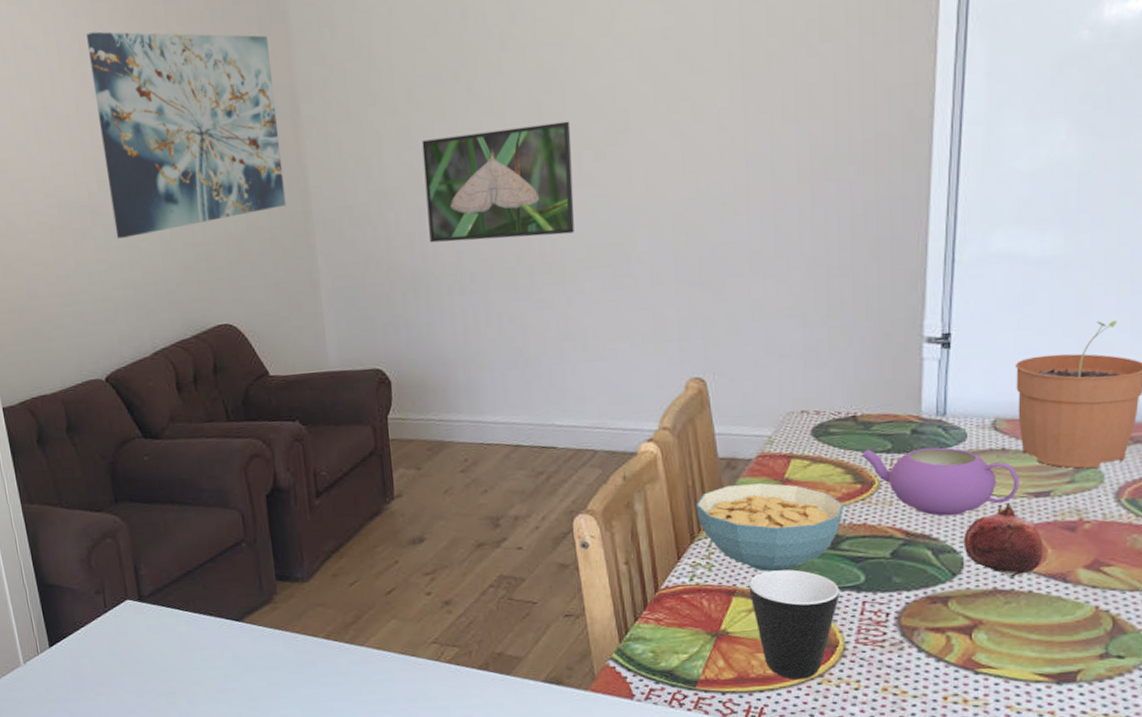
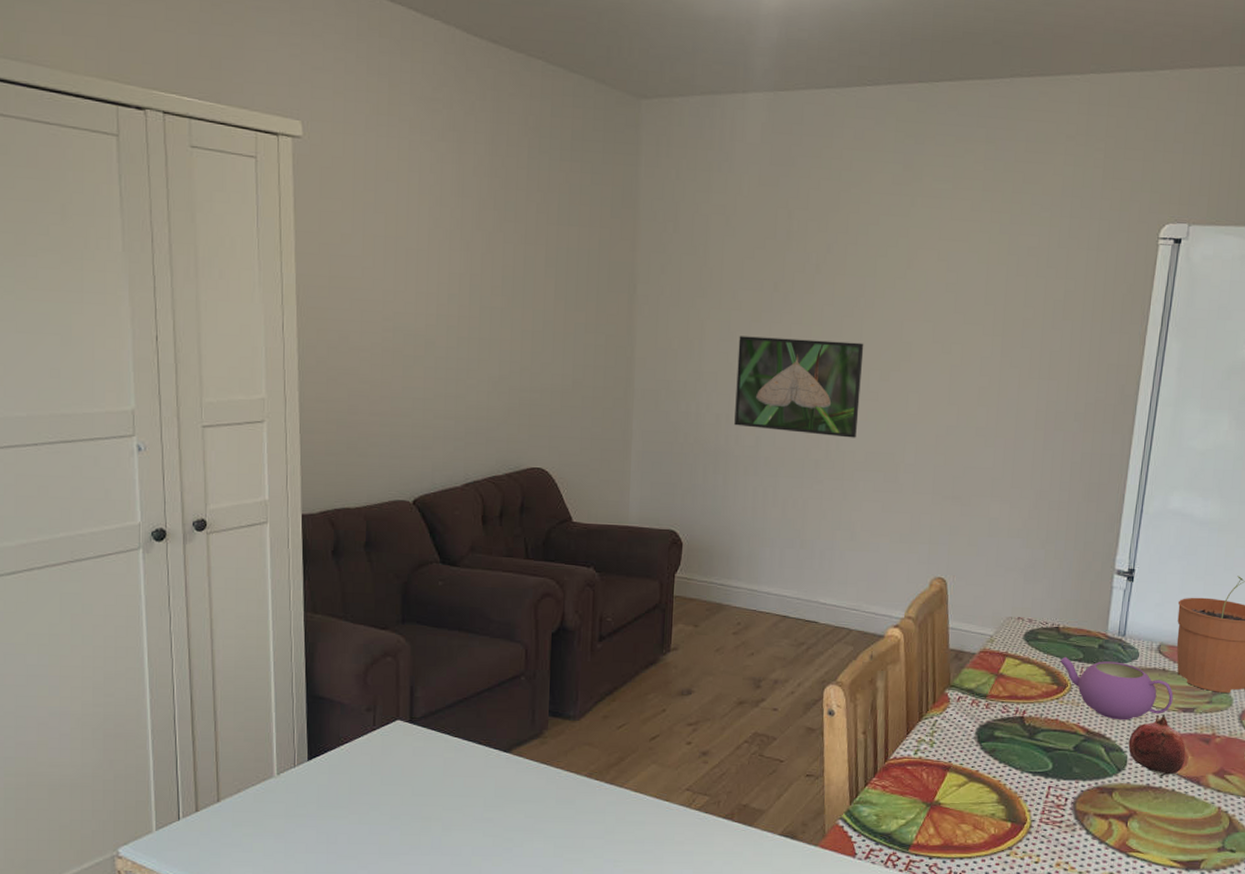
wall art: present [85,31,286,239] -> none [447,179,617,373]
cereal bowl: present [695,483,844,572] -> none [926,674,1042,754]
mug: present [749,569,840,680] -> none [961,752,1032,850]

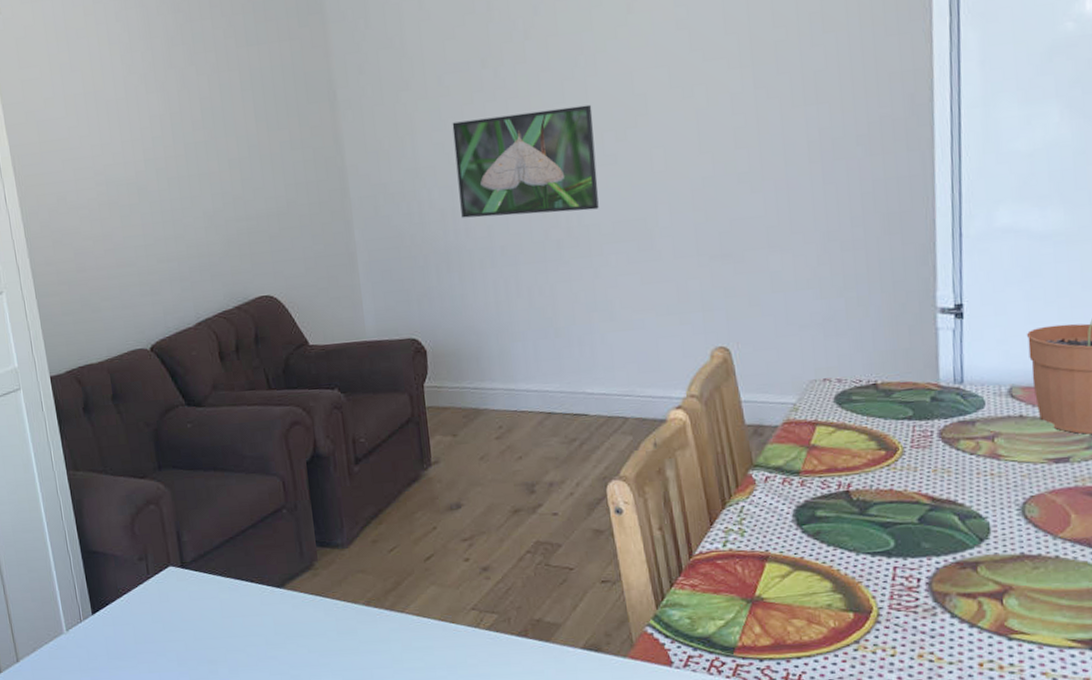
teapot: present [1059,656,1173,721] -> none [883,414,1039,482]
fruit: present [1128,713,1186,778] -> none [988,467,1067,544]

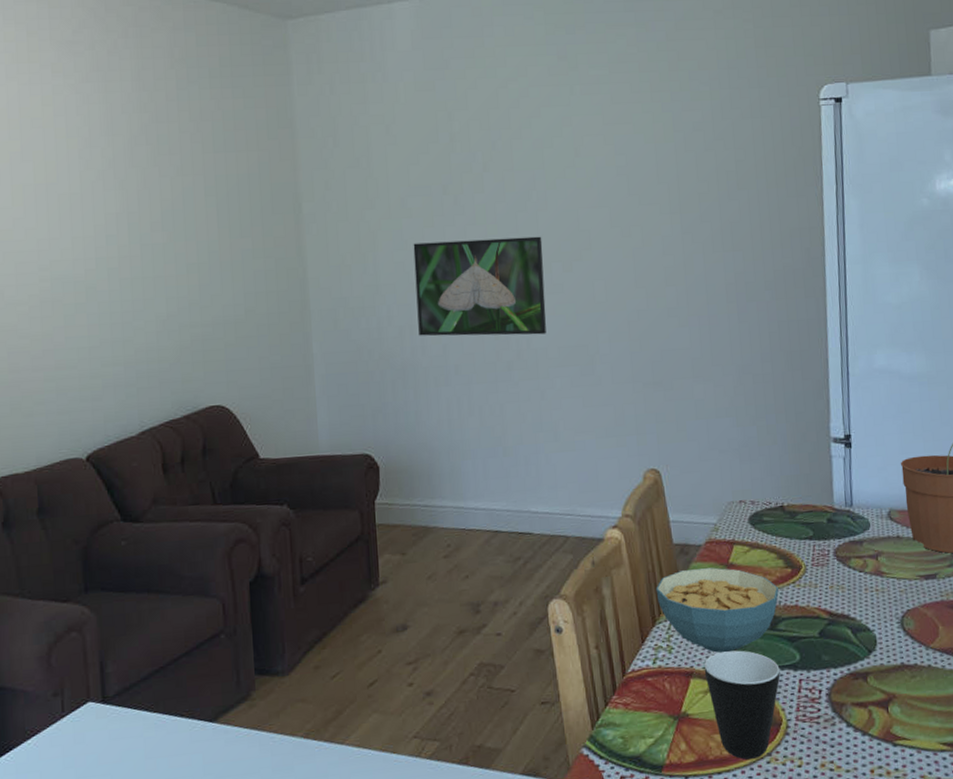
cereal bowl: none [725,449,870,538] -> present [656,567,779,653]
mug: none [781,535,871,646] -> present [704,650,780,760]

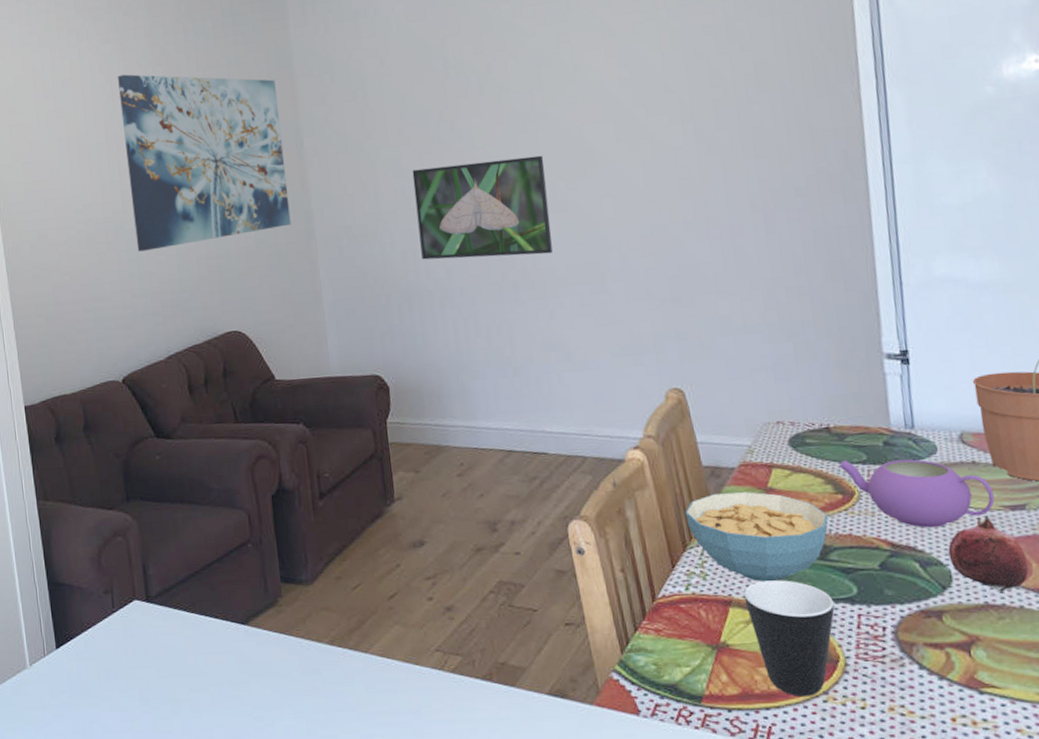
wall art: none [96,119,285,316] -> present [117,74,292,252]
teapot: none [789,534,913,598] -> present [838,459,995,528]
fruit: none [874,583,936,655] -> present [948,514,1029,594]

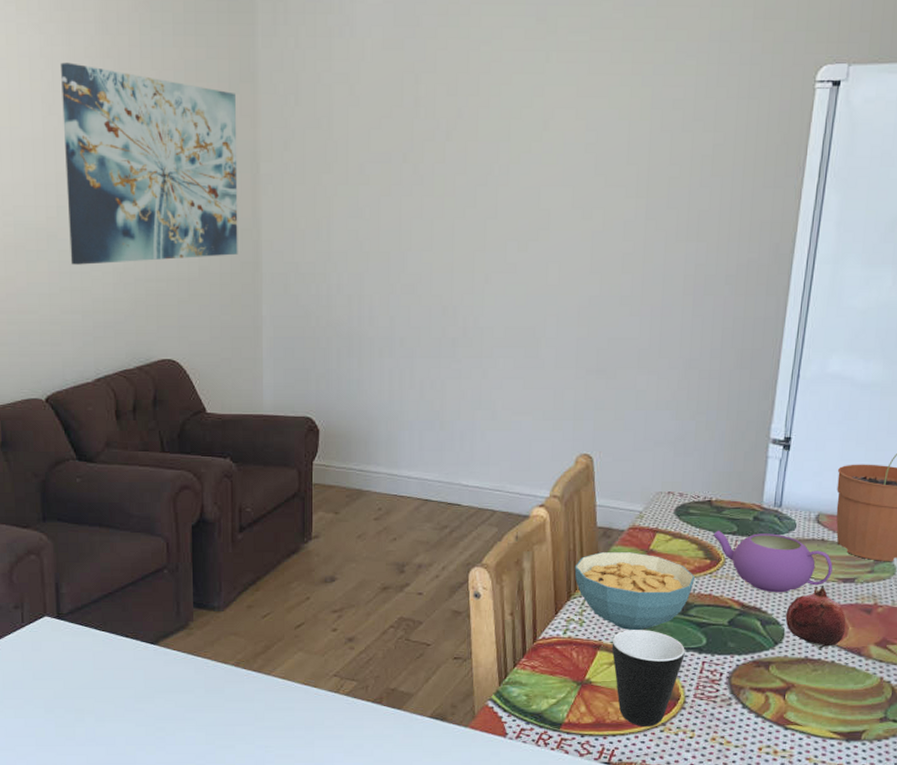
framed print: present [412,155,553,260] -> none [367,212,500,314]

